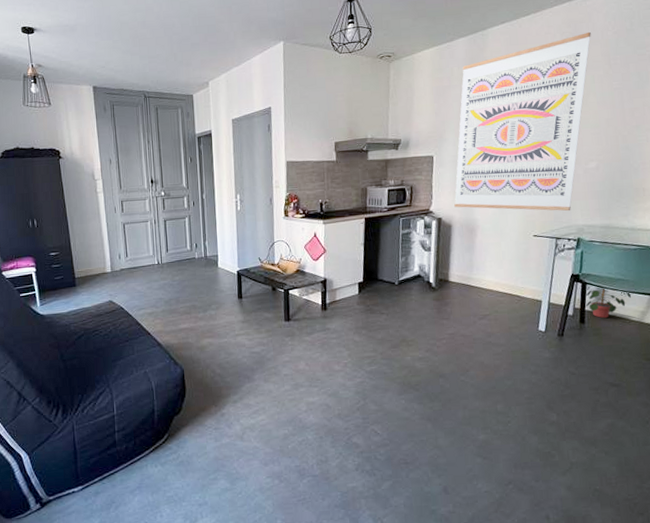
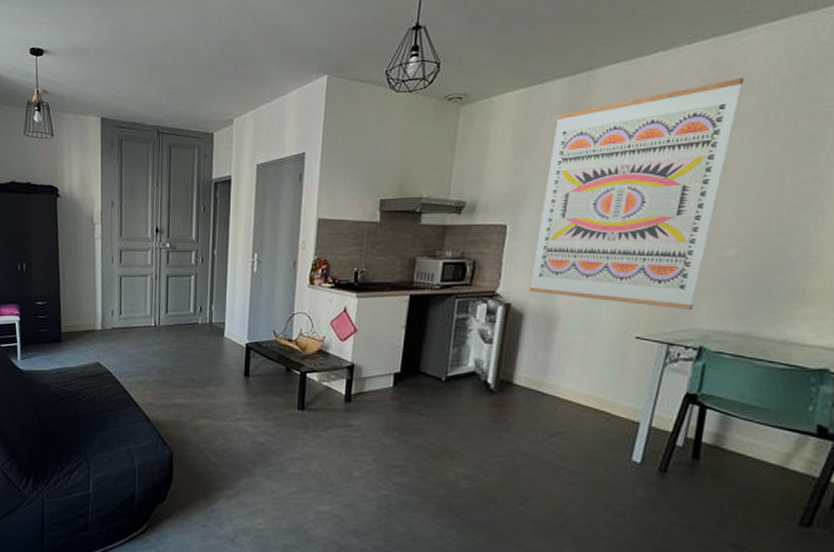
potted plant: present [585,285,631,319] -> none [702,410,771,457]

